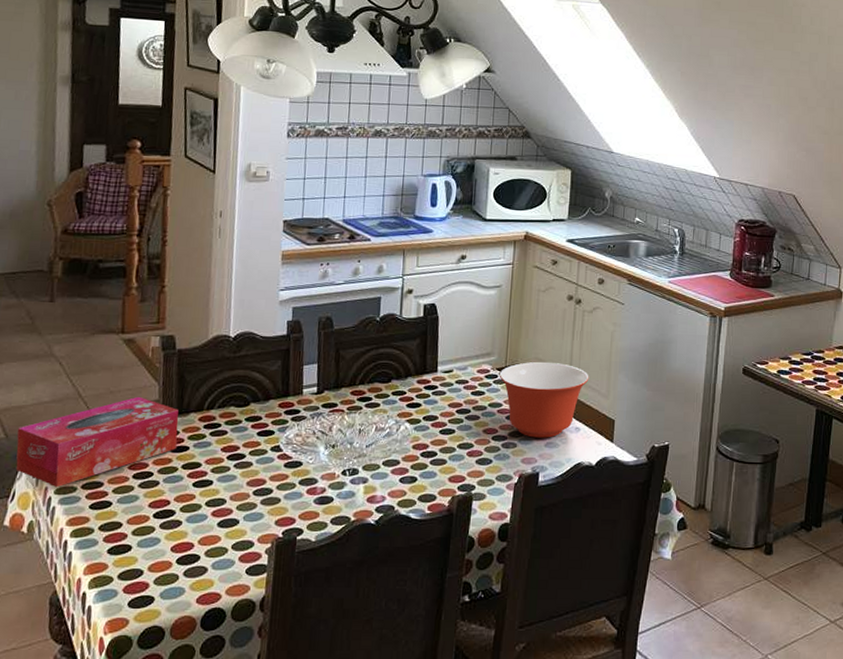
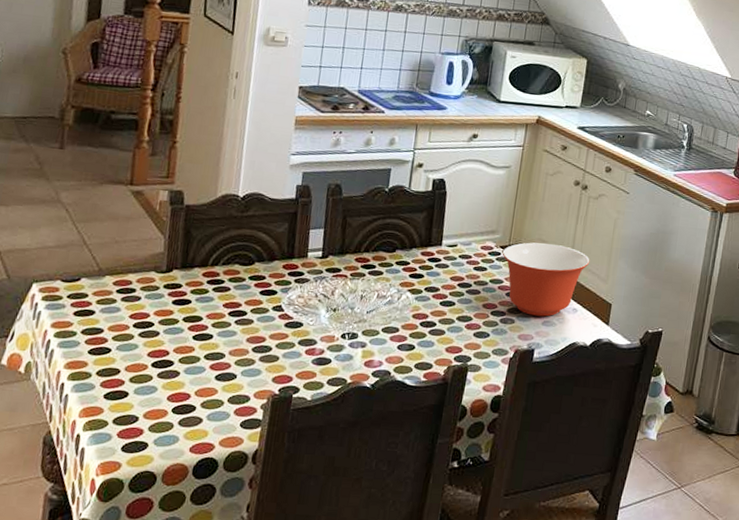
tissue box: present [16,396,179,488] -> none [16,247,183,331]

